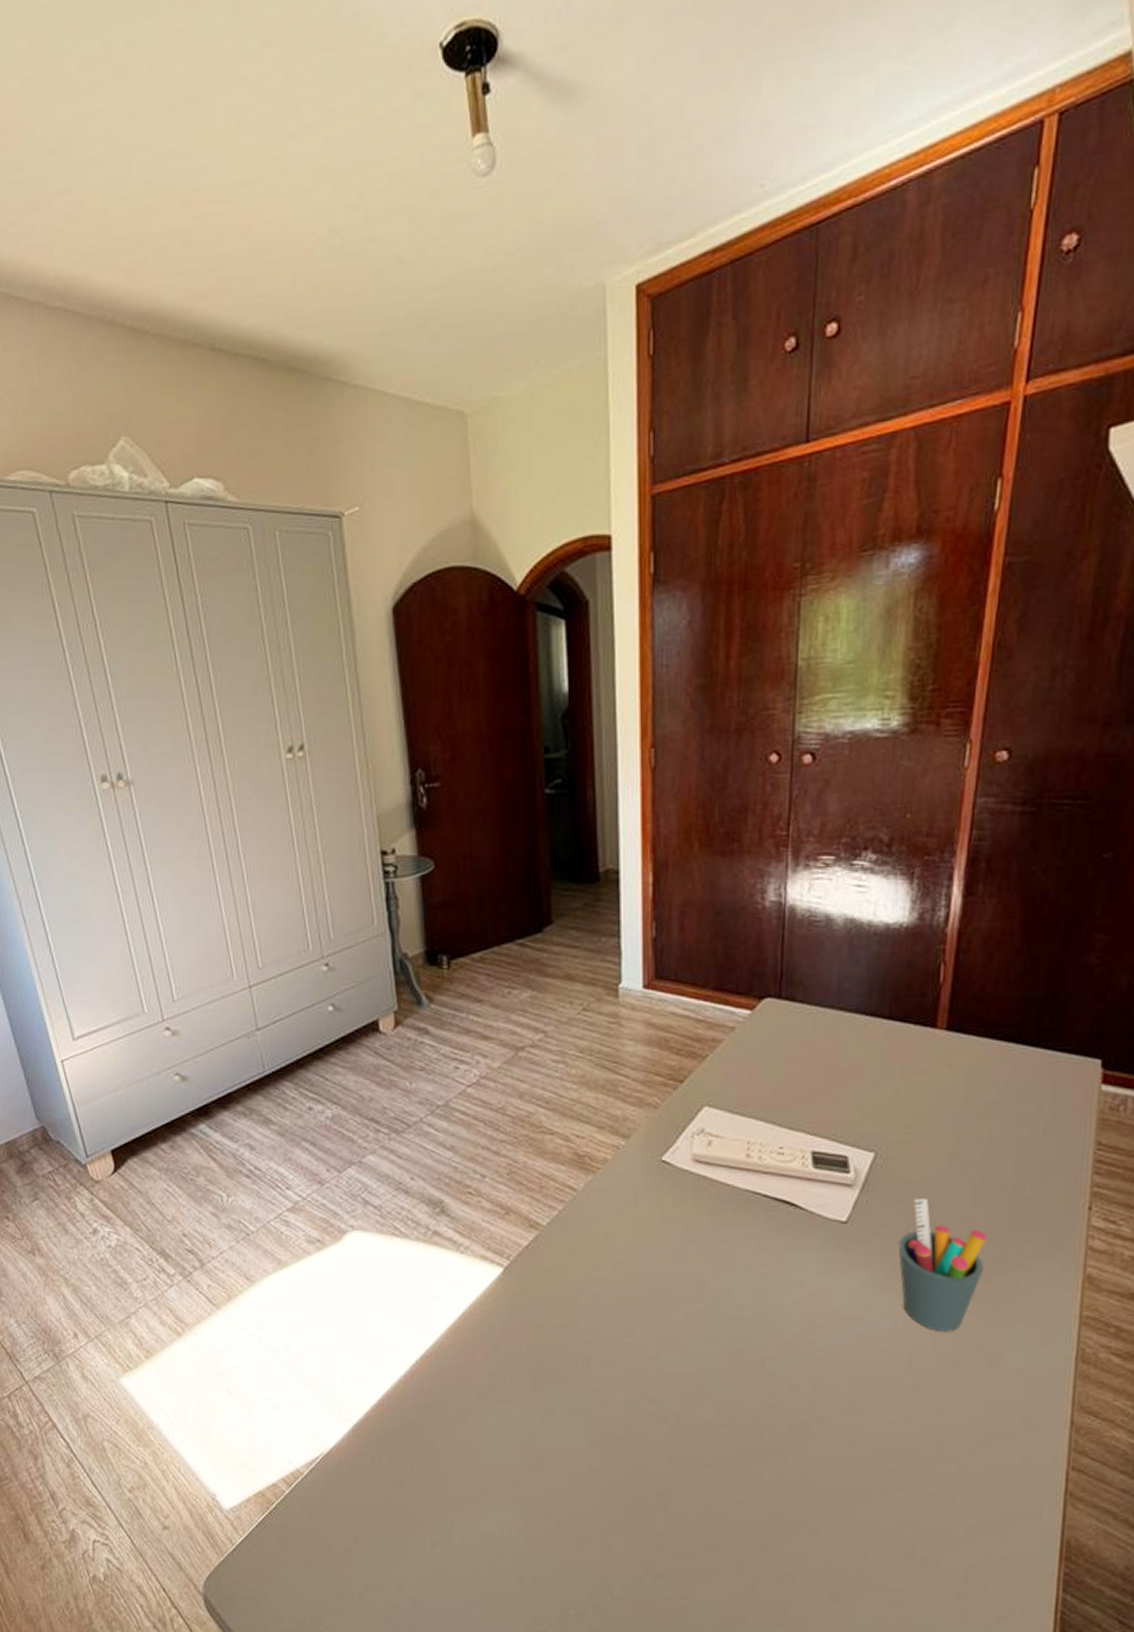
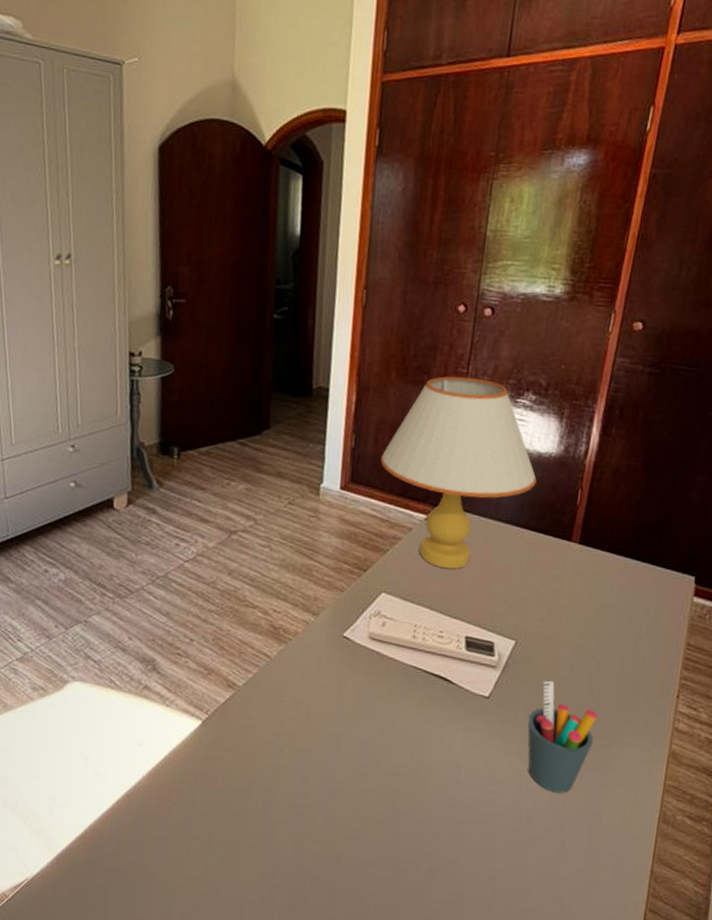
table lamp: none [688,840,886,1073] -> present [380,376,537,569]

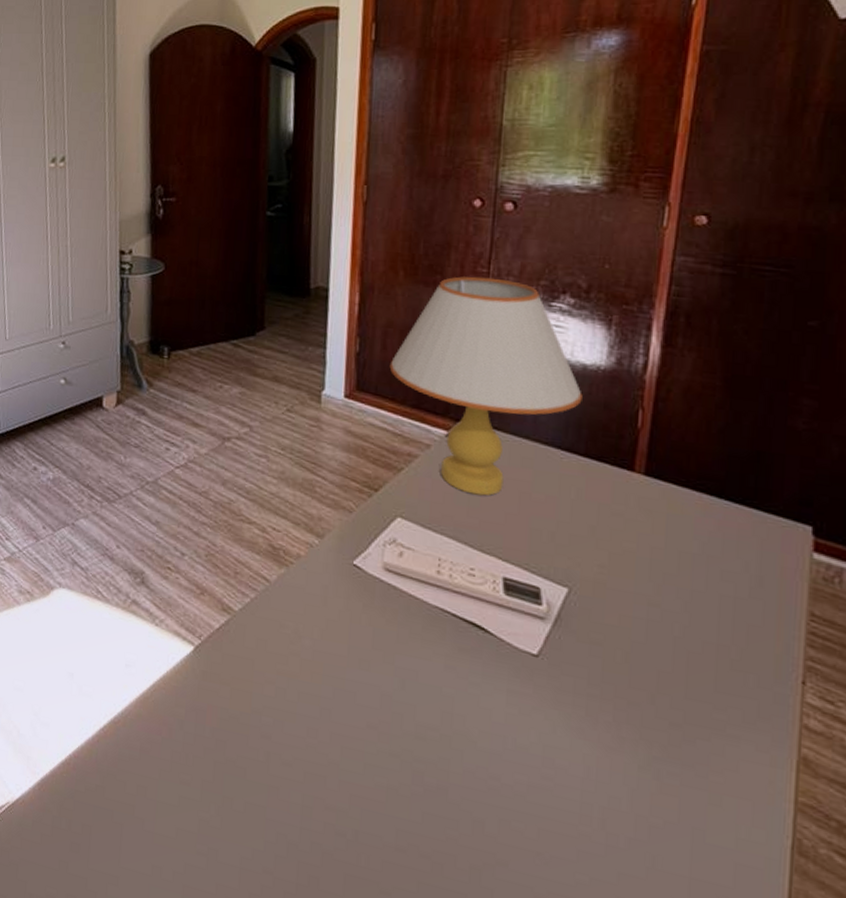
pen holder: present [527,680,597,793] -> none [591,642,688,793]

